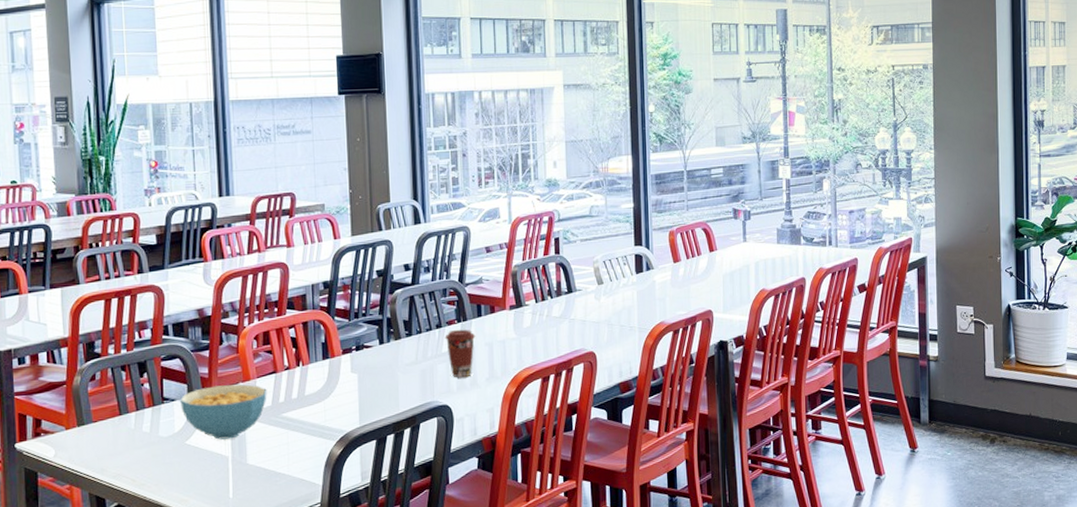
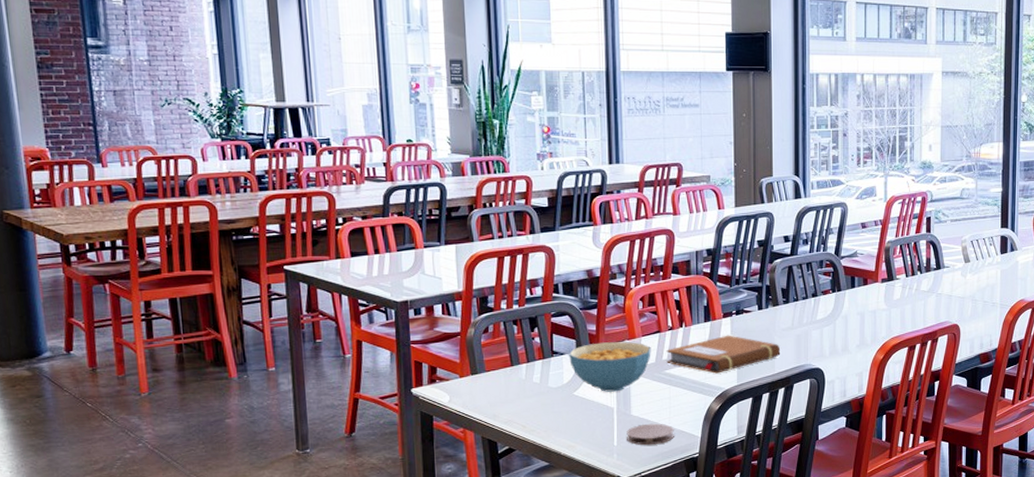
coaster: none [243,471,294,497] -> present [627,423,674,446]
notebook: none [283,372,405,415] -> present [666,335,781,374]
coffee cup: present [444,329,476,378] -> none [819,299,849,344]

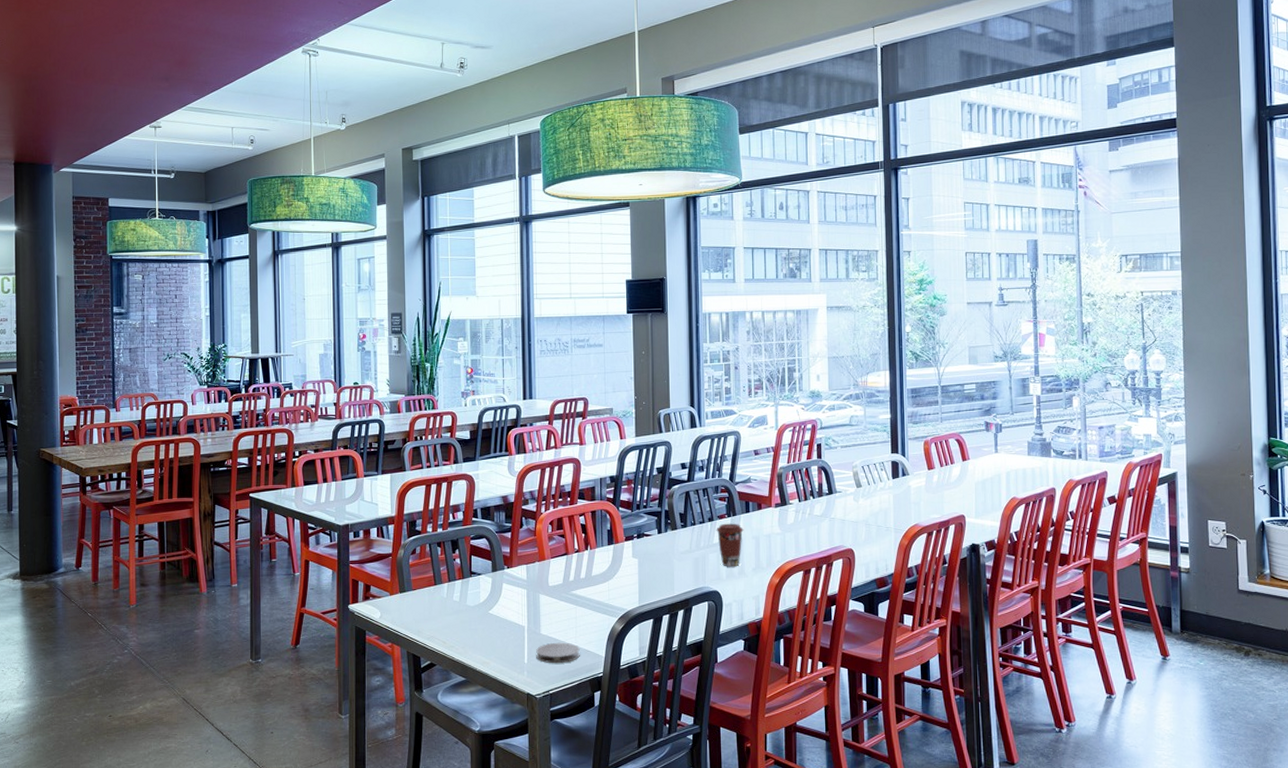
cereal bowl: present [569,342,651,392] -> none [485,563,559,611]
notebook: present [666,335,781,374] -> none [573,557,680,595]
coffee cup: none [819,299,849,344] -> present [716,523,744,567]

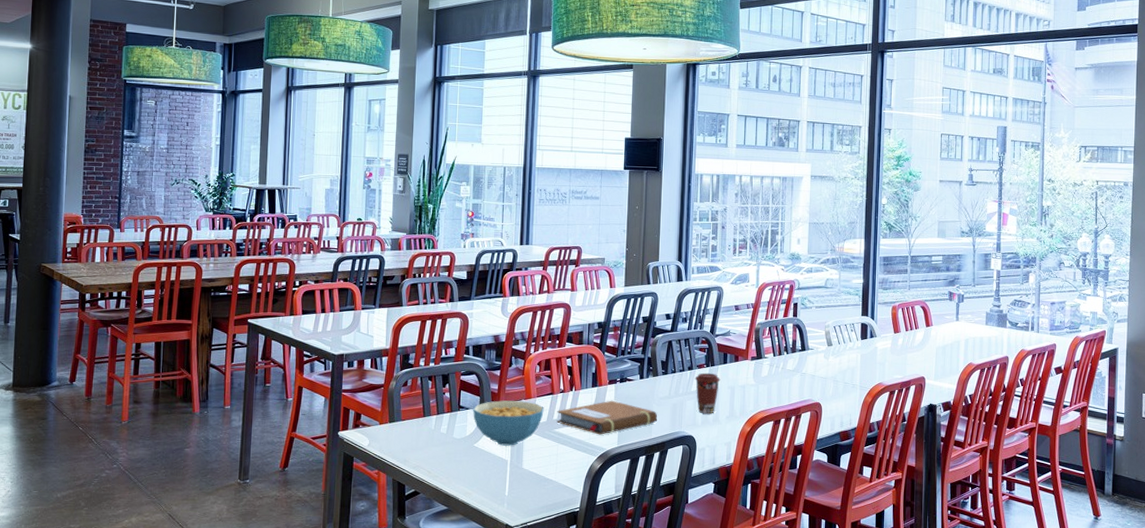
cereal bowl: none [485,563,559,611] -> present [473,400,544,446]
coaster: present [536,642,580,664] -> none [517,477,559,497]
notebook: none [573,557,680,595] -> present [556,400,658,435]

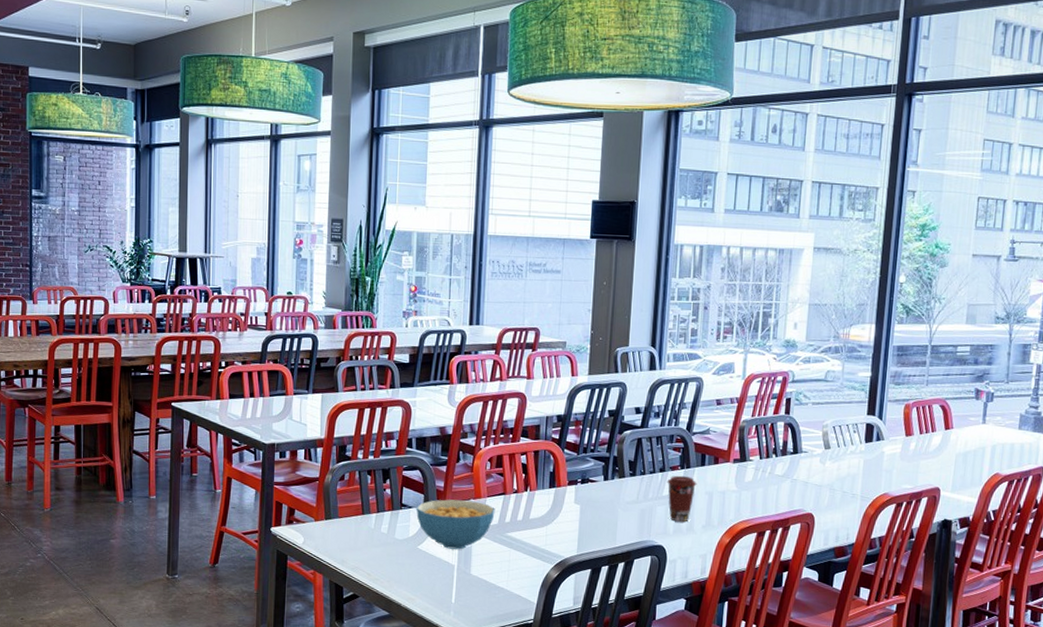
notebook: present [556,400,658,435] -> none [509,503,624,541]

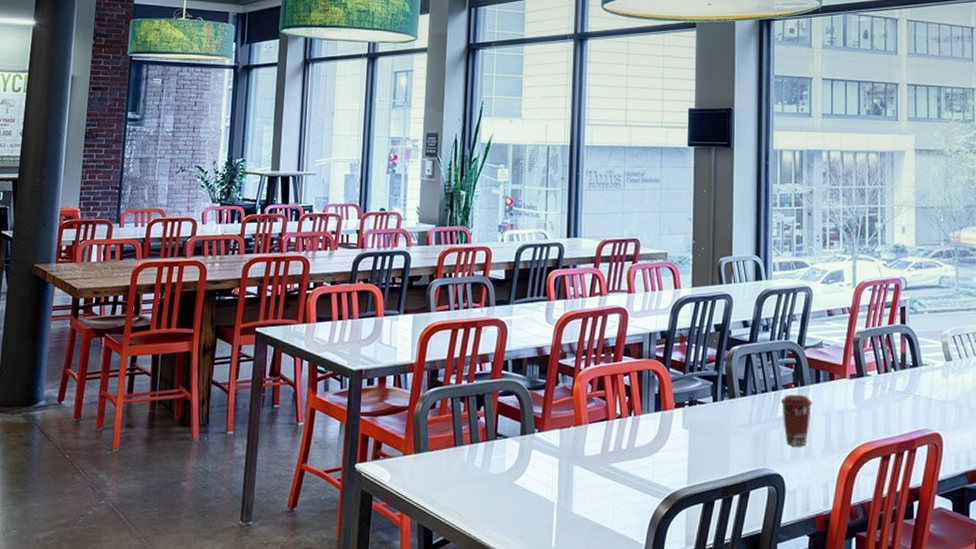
cereal bowl: present [416,499,495,550] -> none [512,427,597,484]

